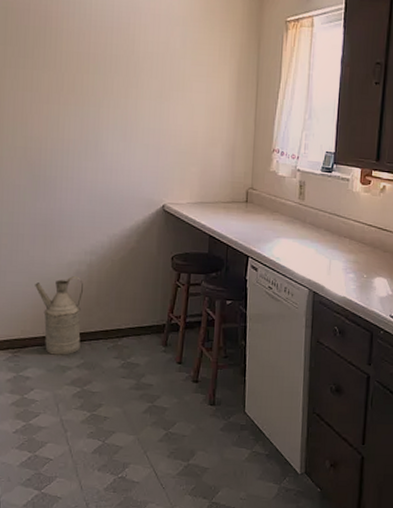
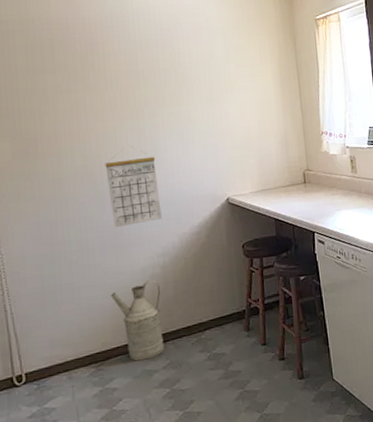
calendar: none [44,135,96,218] -> present [105,147,162,228]

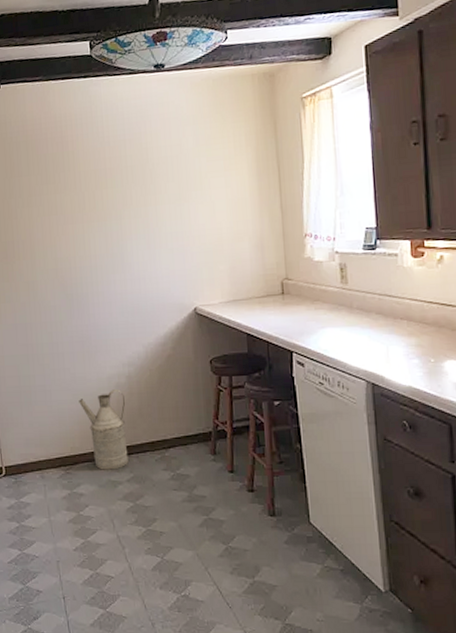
calendar: present [105,147,162,228] -> none [74,250,128,334]

